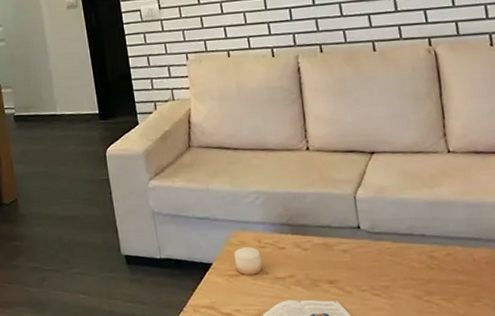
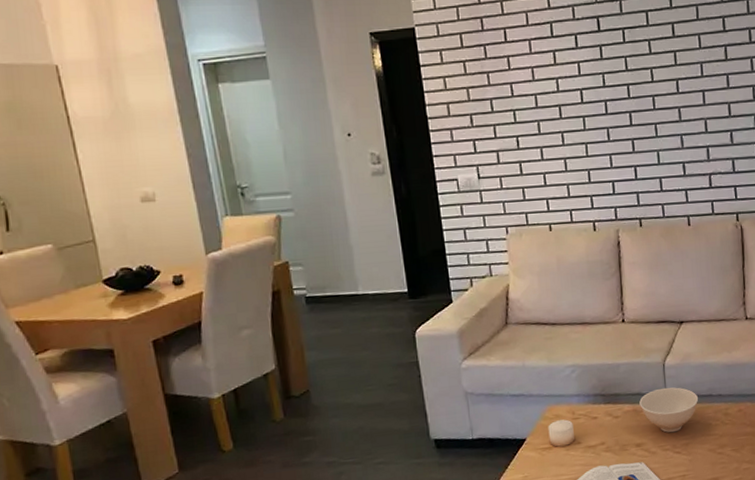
bowl: none [330,222,398,273] -> present [639,387,699,433]

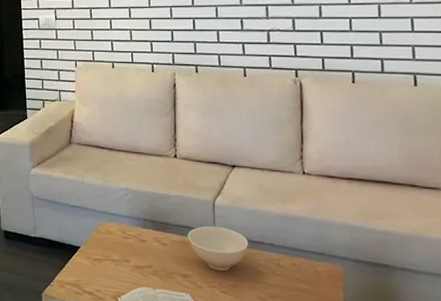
candle: present [548,419,576,447] -> none [100,235,125,261]

